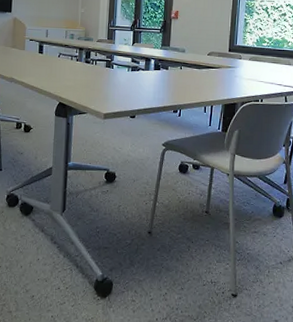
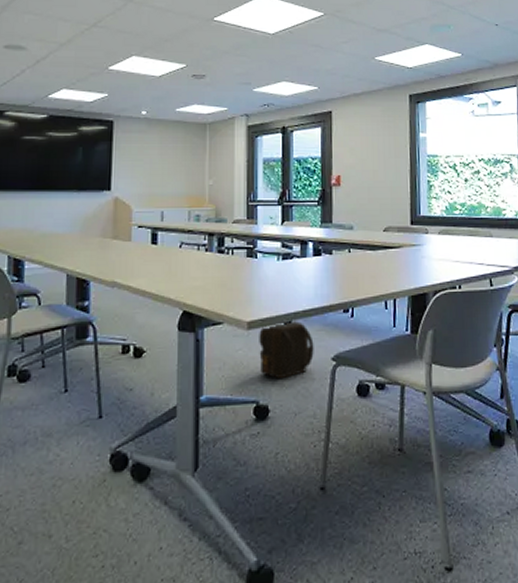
backpack: none [111,115,150,156] -> present [259,321,314,380]

